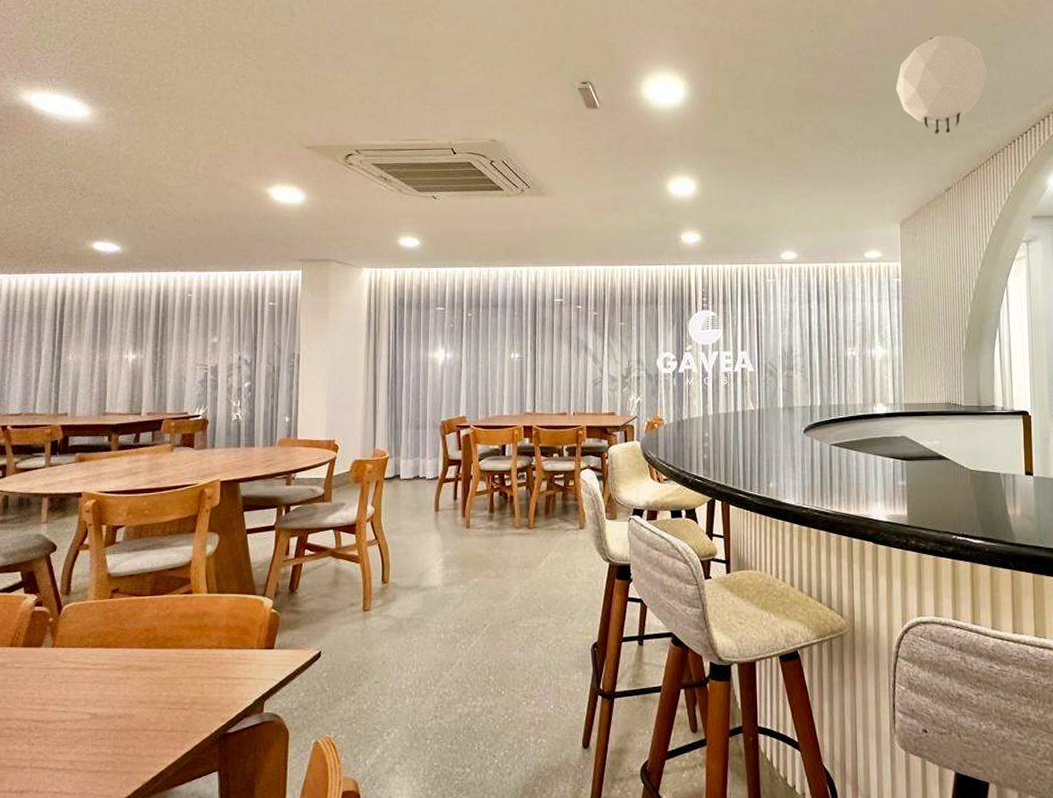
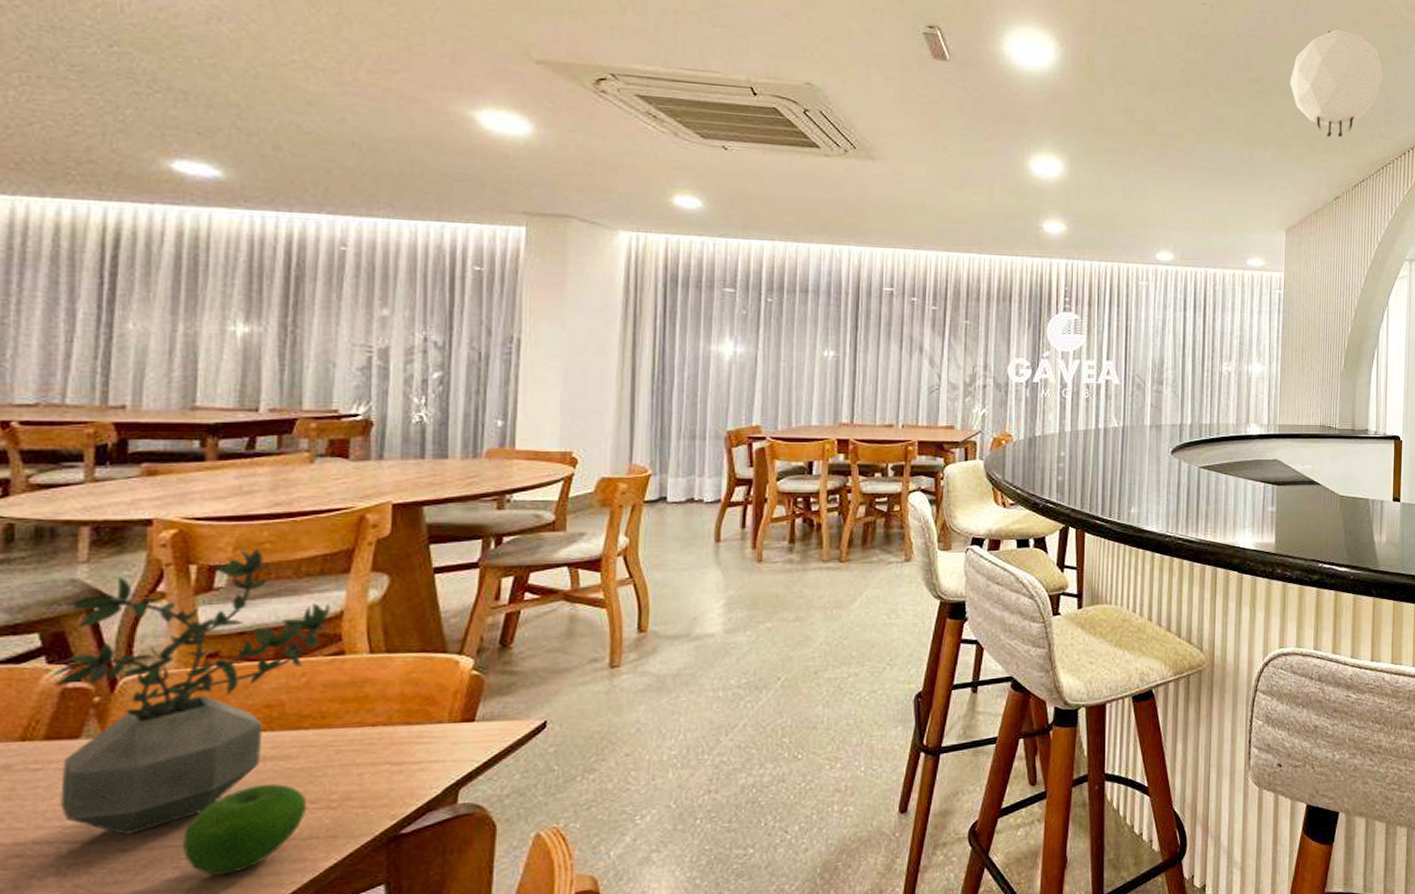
potted plant: none [27,513,184,719] -> present [51,547,331,835]
apple: none [98,688,170,753] -> present [183,784,307,876]

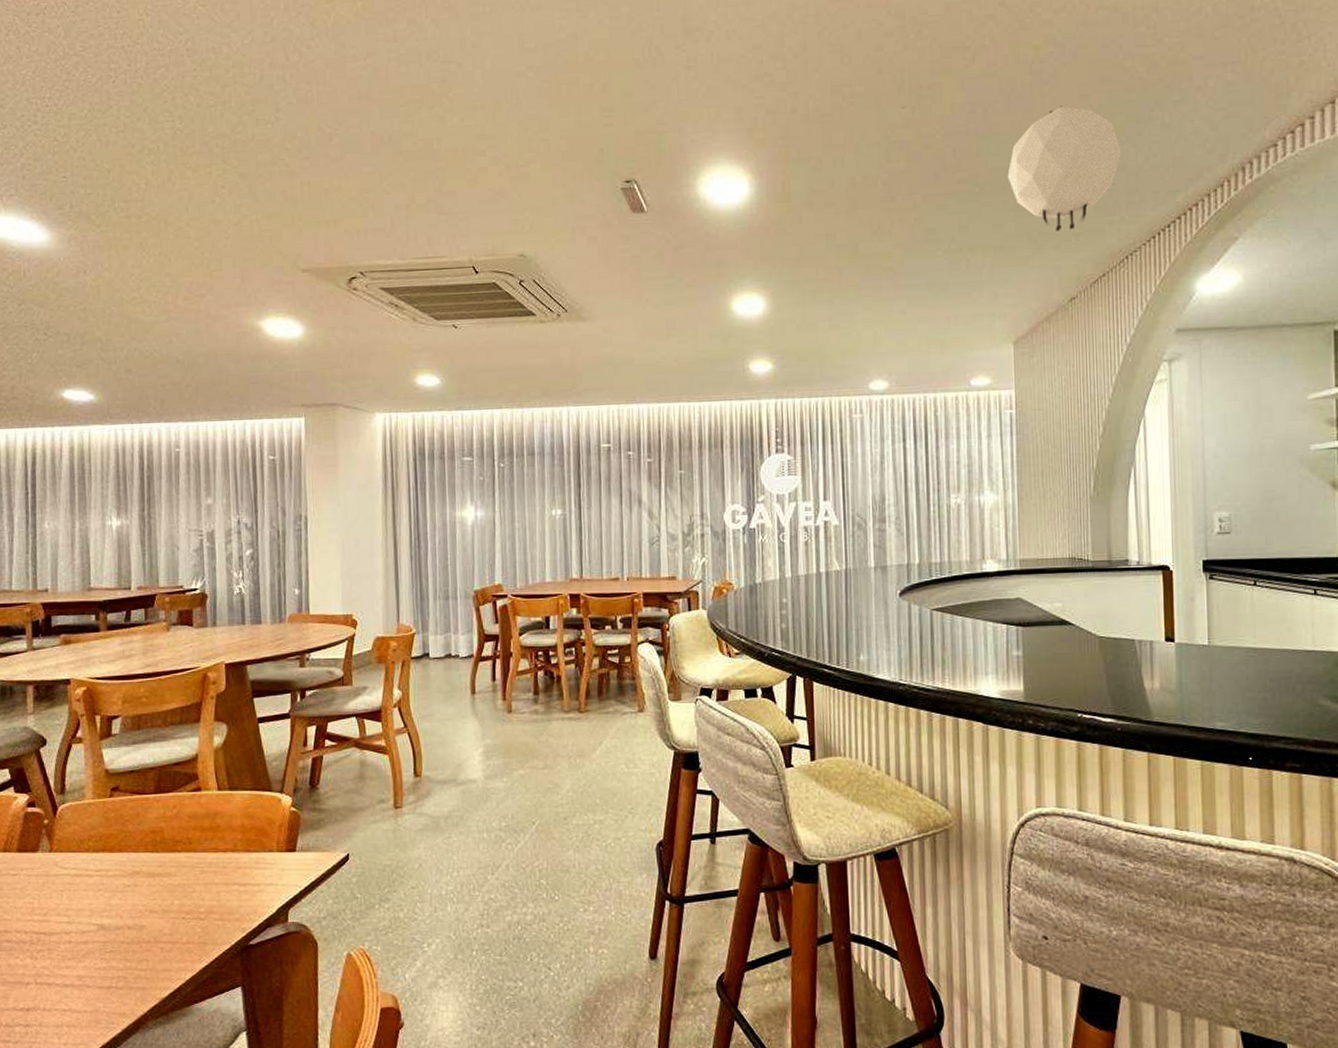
potted plant: present [51,547,331,835] -> none [17,701,189,930]
apple: present [183,784,307,876] -> none [106,896,184,968]

